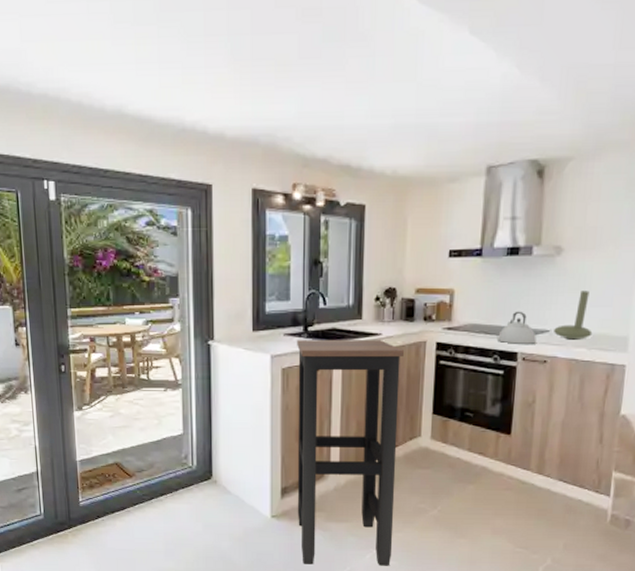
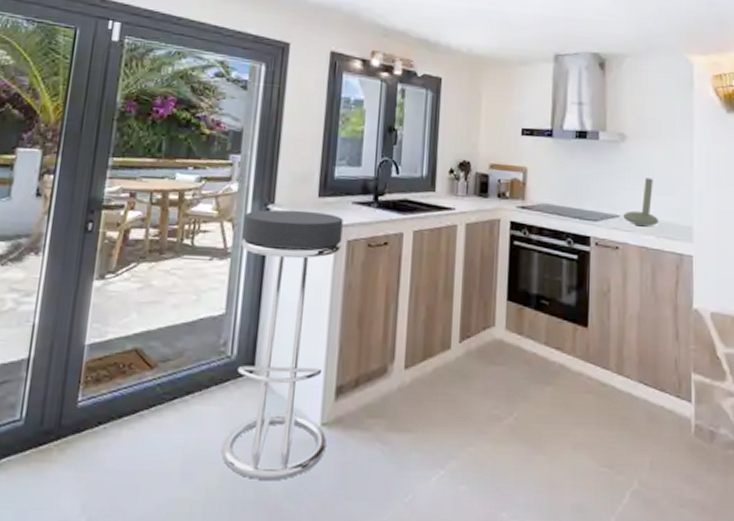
bar stool: none [189,344,277,557] -> present [221,209,343,481]
bar stool: present [297,340,404,566] -> none [353,210,477,492]
kettle: present [498,311,536,344] -> none [571,193,607,229]

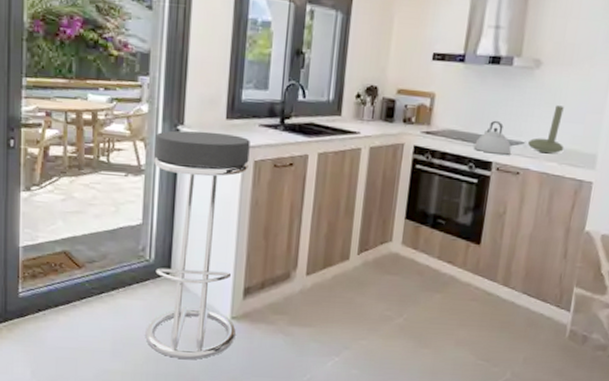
kettle: none [571,193,607,229] -> present [474,120,511,155]

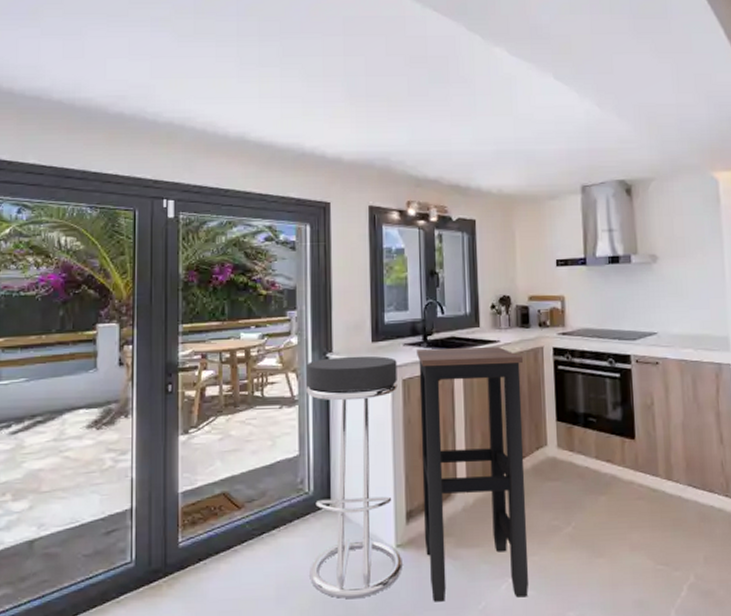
bar stool: none [259,132,381,375] -> present [417,347,529,602]
kettle: present [474,120,511,155] -> none [610,315,646,347]
paper towel holder: present [528,105,564,154] -> none [661,294,696,341]

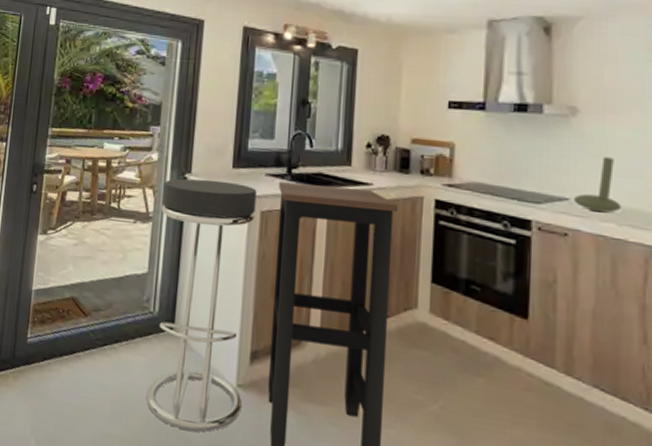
paper towel holder: none [661,294,696,341] -> present [574,157,622,213]

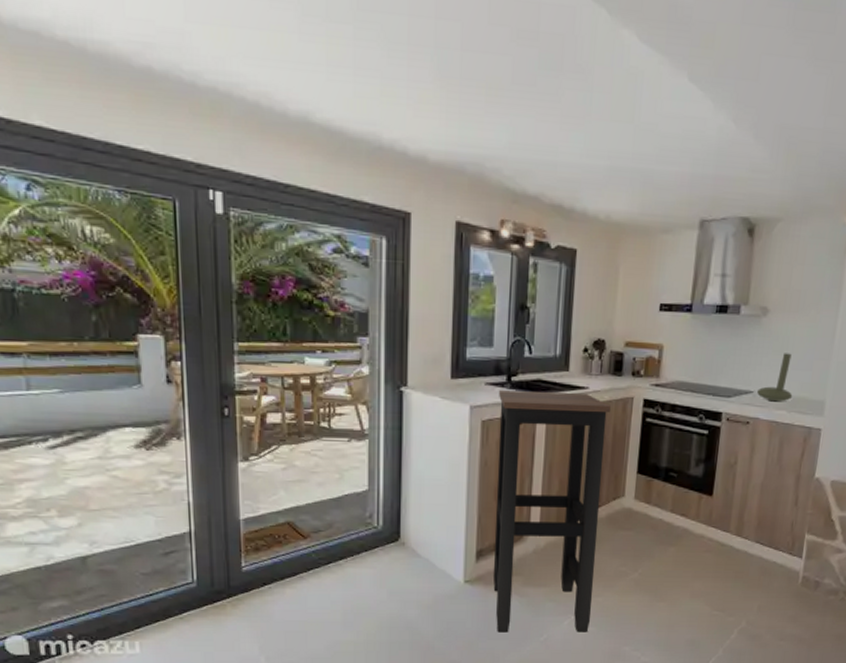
bar stool: present [146,178,257,432] -> none [376,391,477,627]

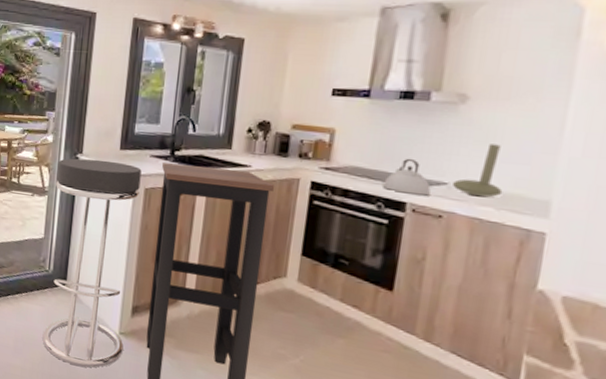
bar stool: none [376,391,477,627] -> present [42,158,142,368]
kettle: none [704,370,741,405] -> present [383,158,431,196]

